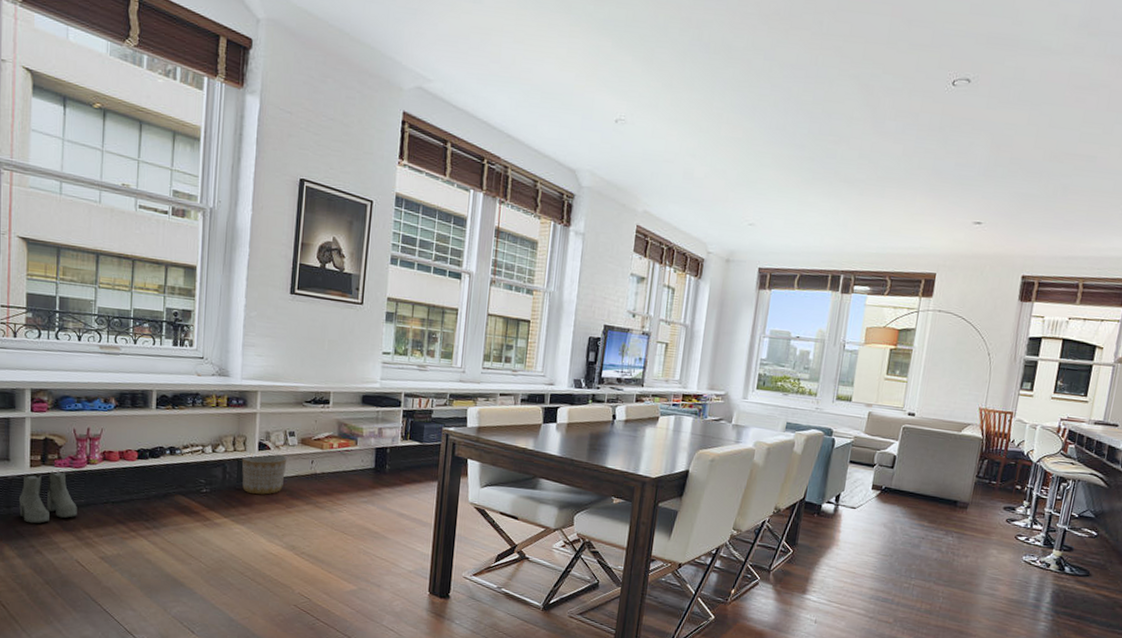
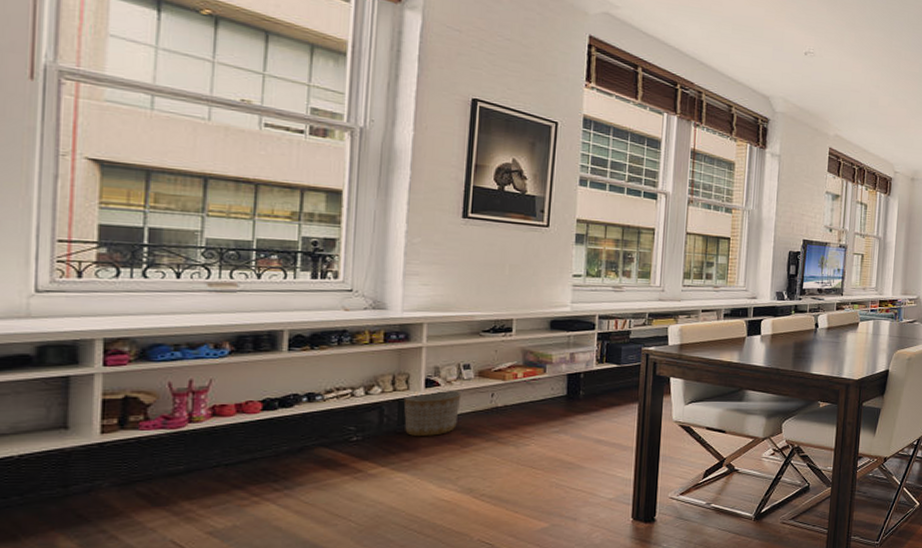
boots: present [18,470,77,524] -> none [81,434,173,503]

